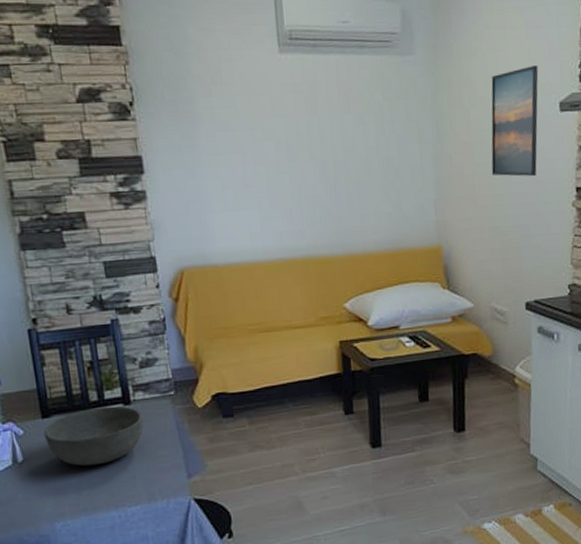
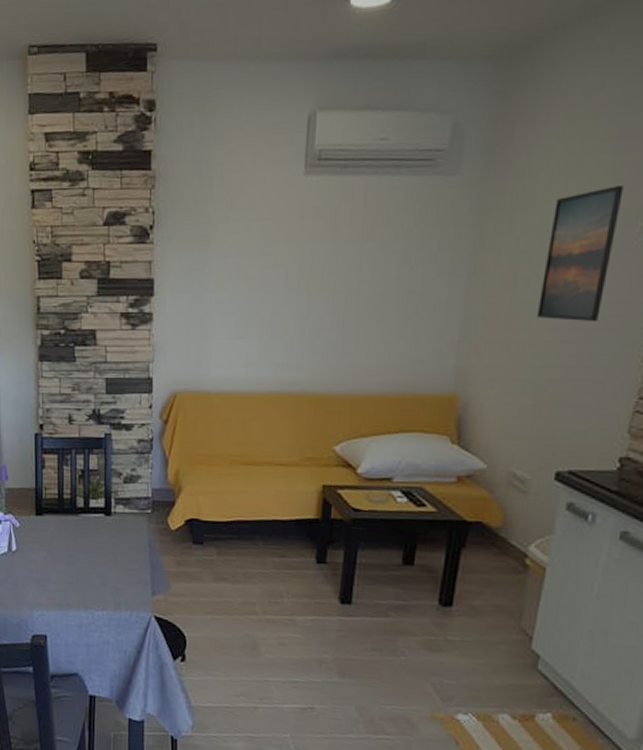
bowl: present [43,406,144,466] -> none [35,513,121,567]

